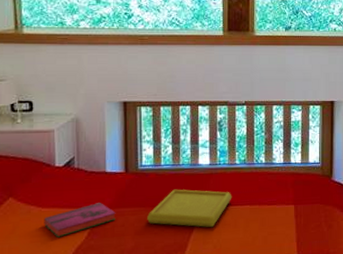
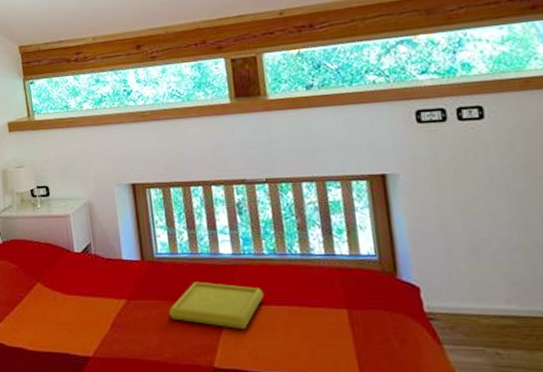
hardback book: present [44,203,116,237] -> none [69,293,137,327]

